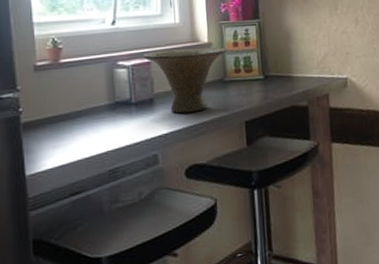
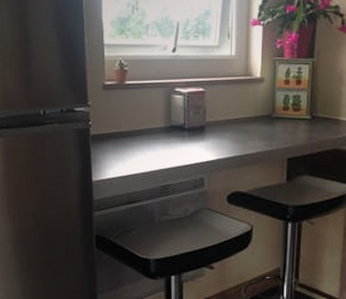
bowl: present [143,47,229,114] -> none [199,81,279,143]

